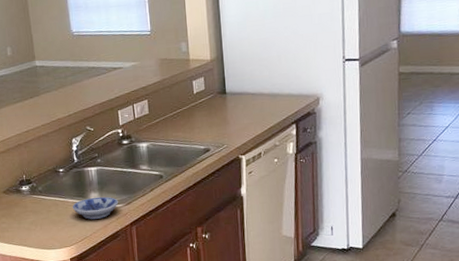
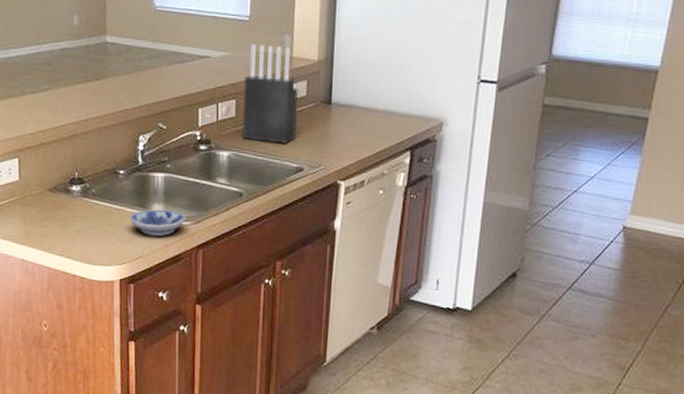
knife block: none [152,51,200,132] -> present [243,44,299,144]

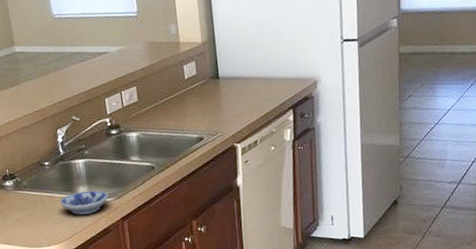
knife block: present [243,44,299,144] -> none [140,34,193,120]

